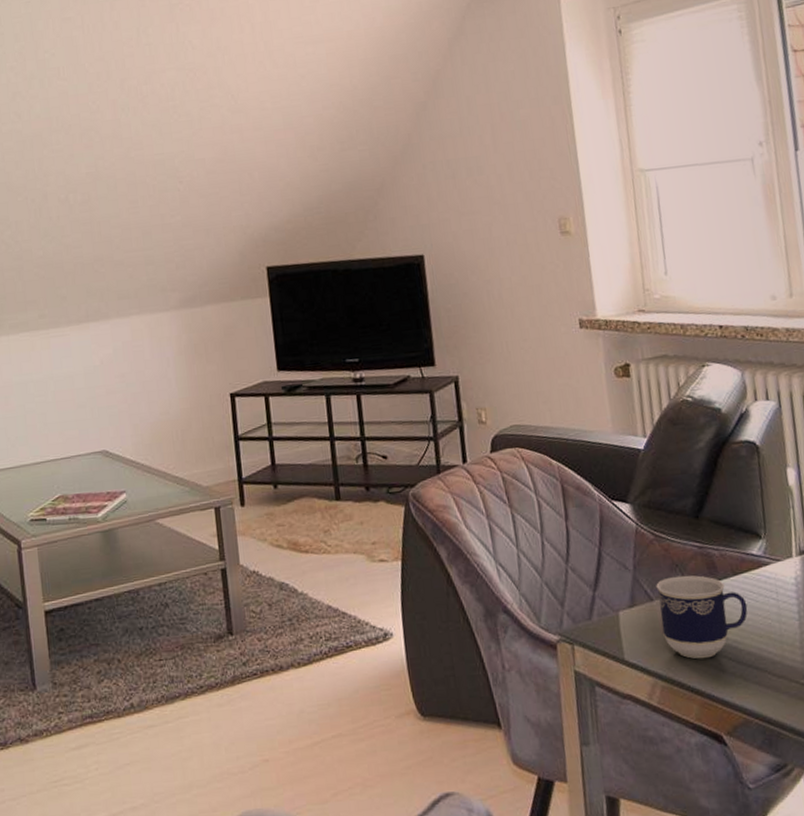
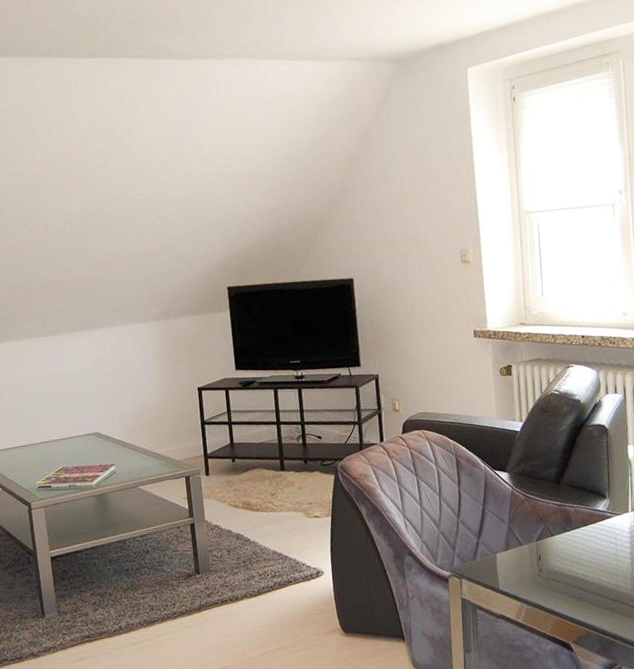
cup: present [656,575,748,659] -> none [525,526,593,588]

